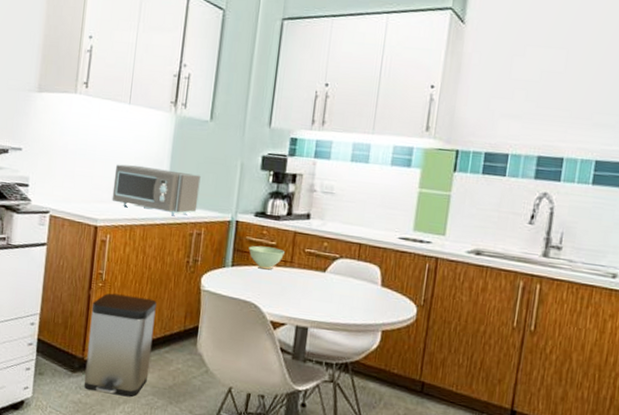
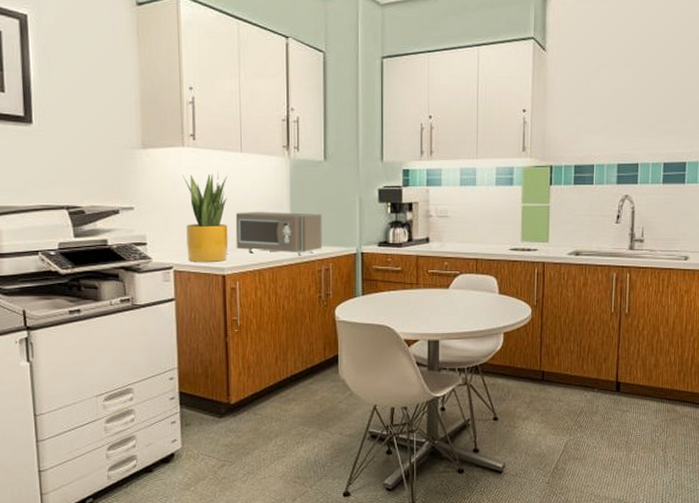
planter: none [64,121,113,212] -> present [182,172,228,262]
pedal bin: present [84,293,157,397] -> none [230,336,296,432]
bowl: present [248,245,286,270] -> none [376,273,411,294]

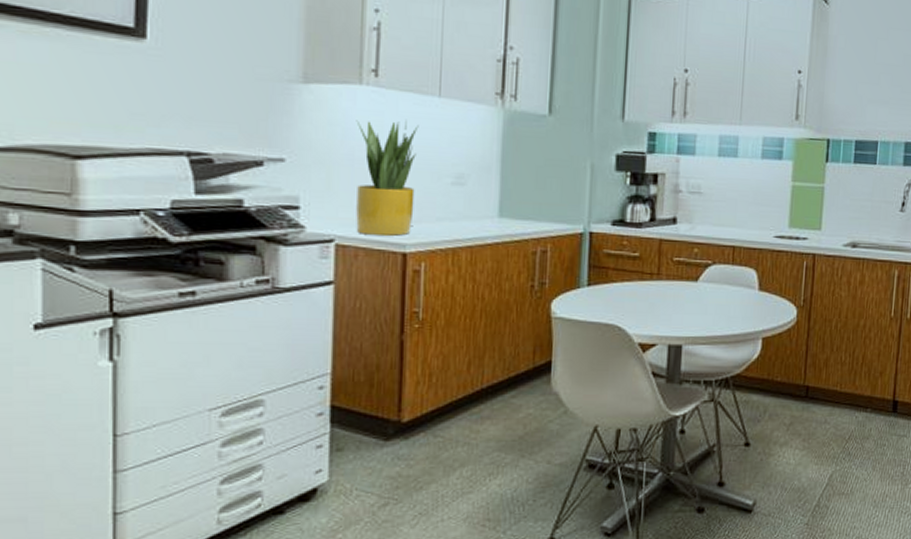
microwave: present [235,211,322,256] -> none [424,173,542,233]

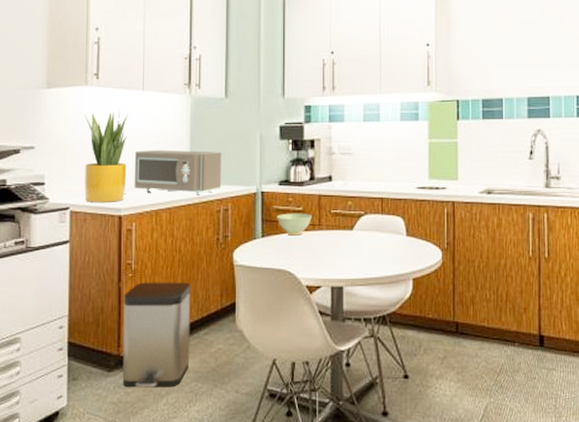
pedal bin: none [403,335,495,459] -> present [122,282,191,388]
microwave: none [424,173,542,233] -> present [134,149,222,196]
bowl: none [607,259,651,286] -> present [277,213,313,236]

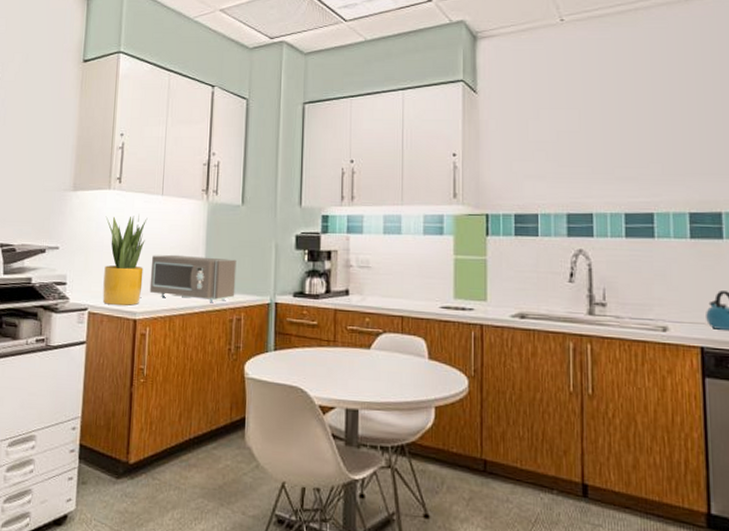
pedal bin: present [122,282,191,388] -> none [129,388,201,502]
bowl: present [277,213,313,236] -> none [290,326,328,351]

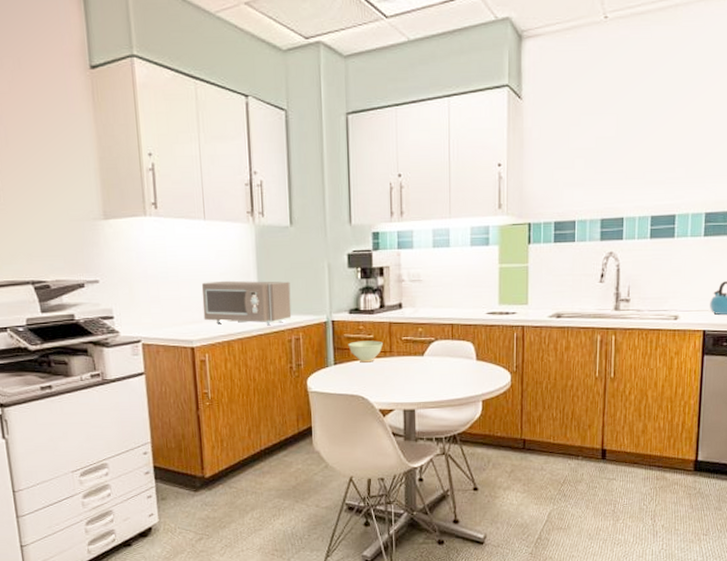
planter: present [102,215,148,306] -> none [145,241,196,335]
bowl: none [290,326,328,351] -> present [348,340,384,363]

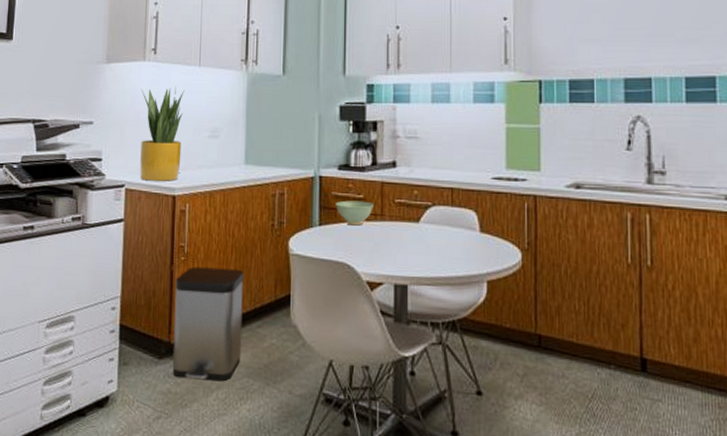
planter: none [145,241,196,335] -> present [140,87,185,181]
microwave: present [201,280,292,326] -> none [188,127,278,178]
pedal bin: none [203,409,271,505] -> present [172,266,244,382]

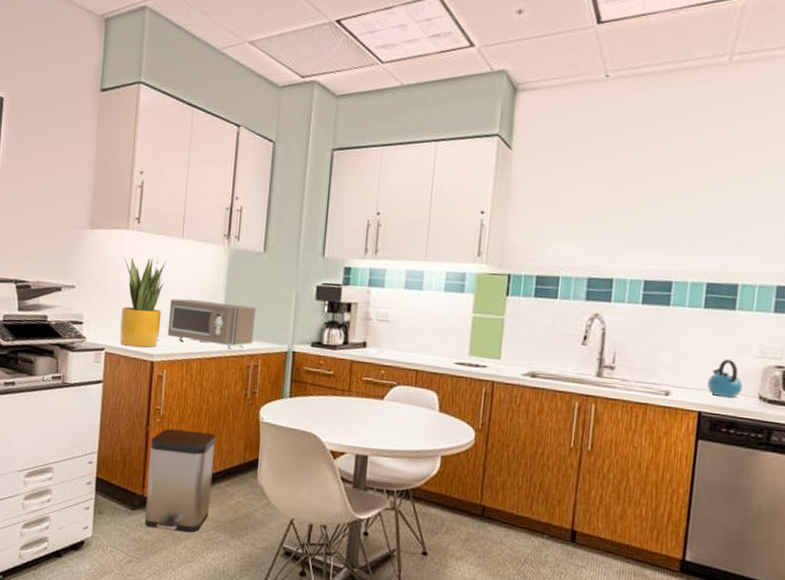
microwave: none [188,127,278,178] -> present [167,298,256,349]
bowl: present [335,200,375,226] -> none [306,375,343,400]

